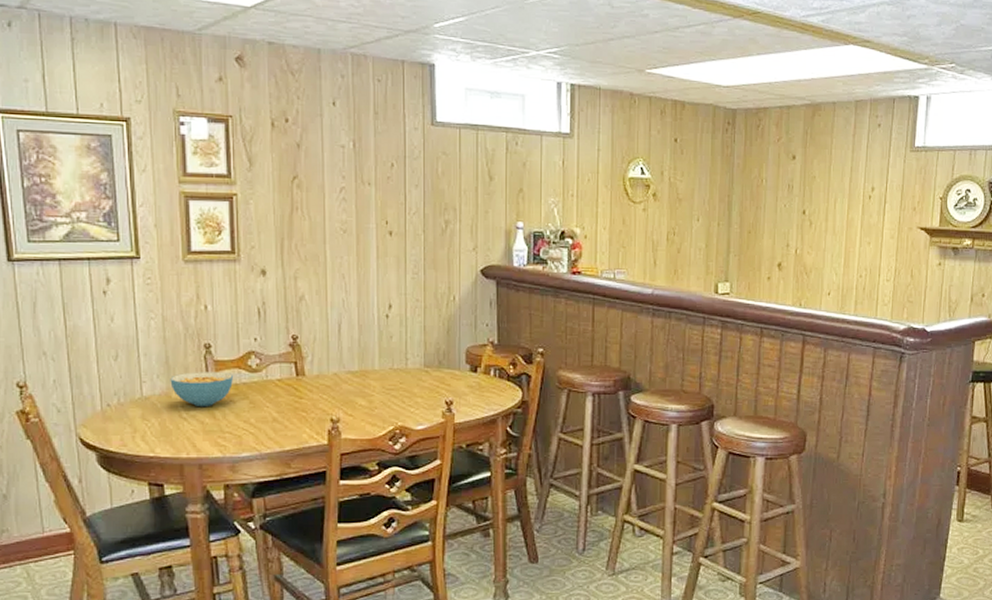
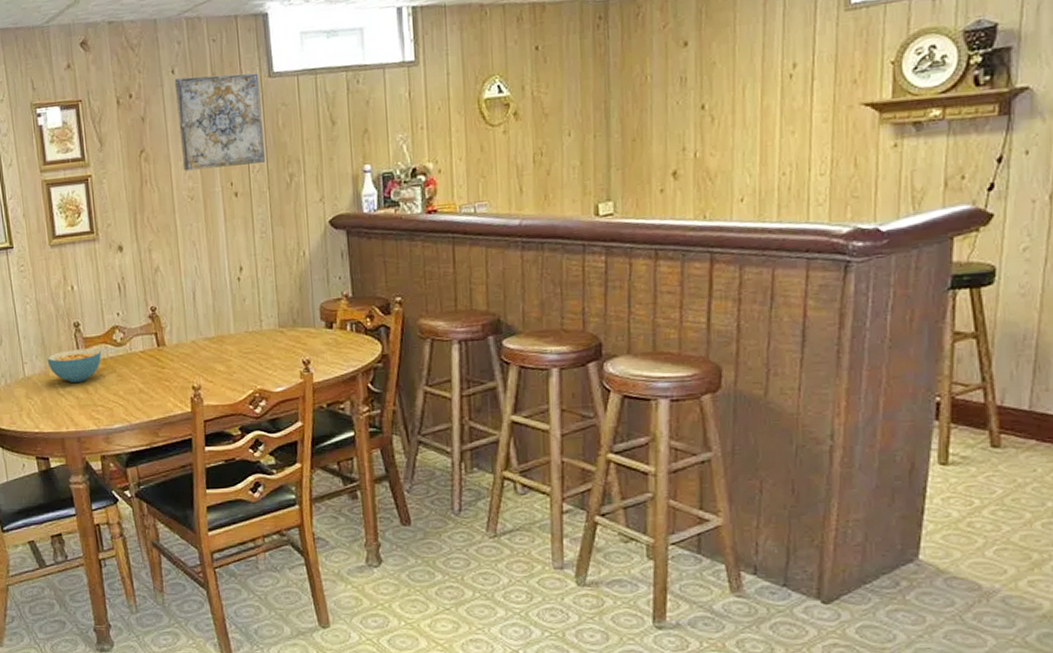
wall art: none [335,110,422,206] -> present [174,73,265,171]

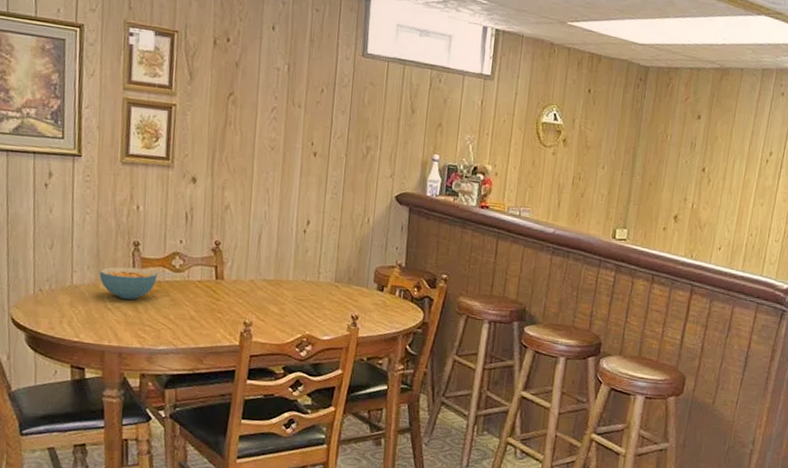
wall art: present [174,73,265,171] -> none [269,35,354,131]

